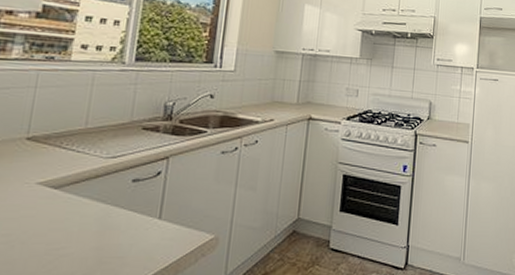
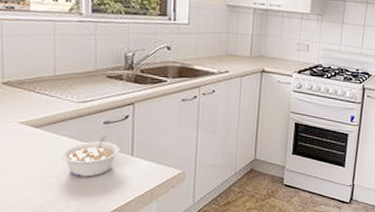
legume: none [77,194,148,247] -> present [60,134,121,177]

